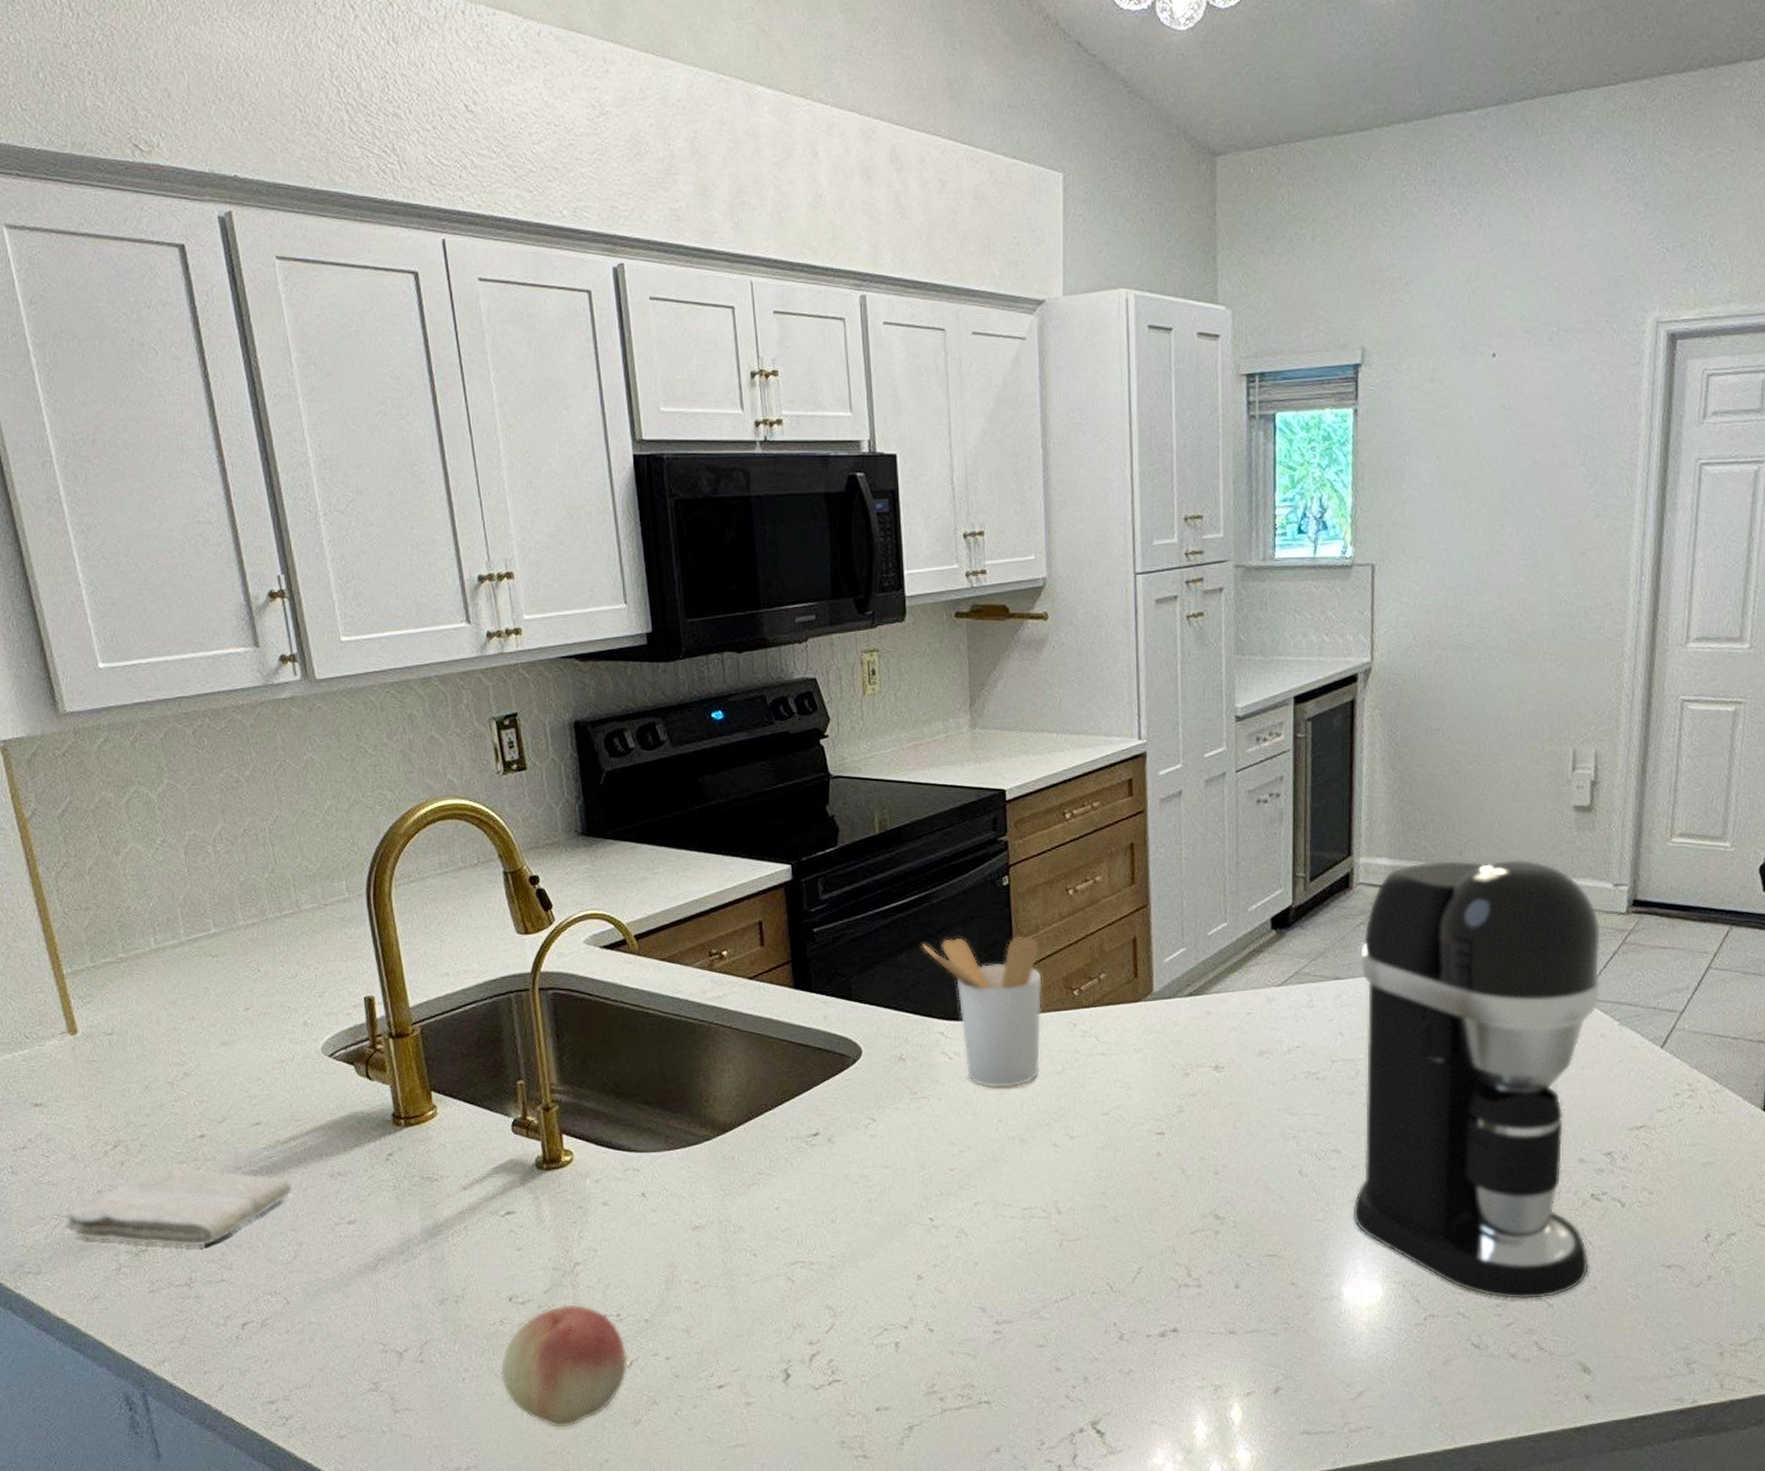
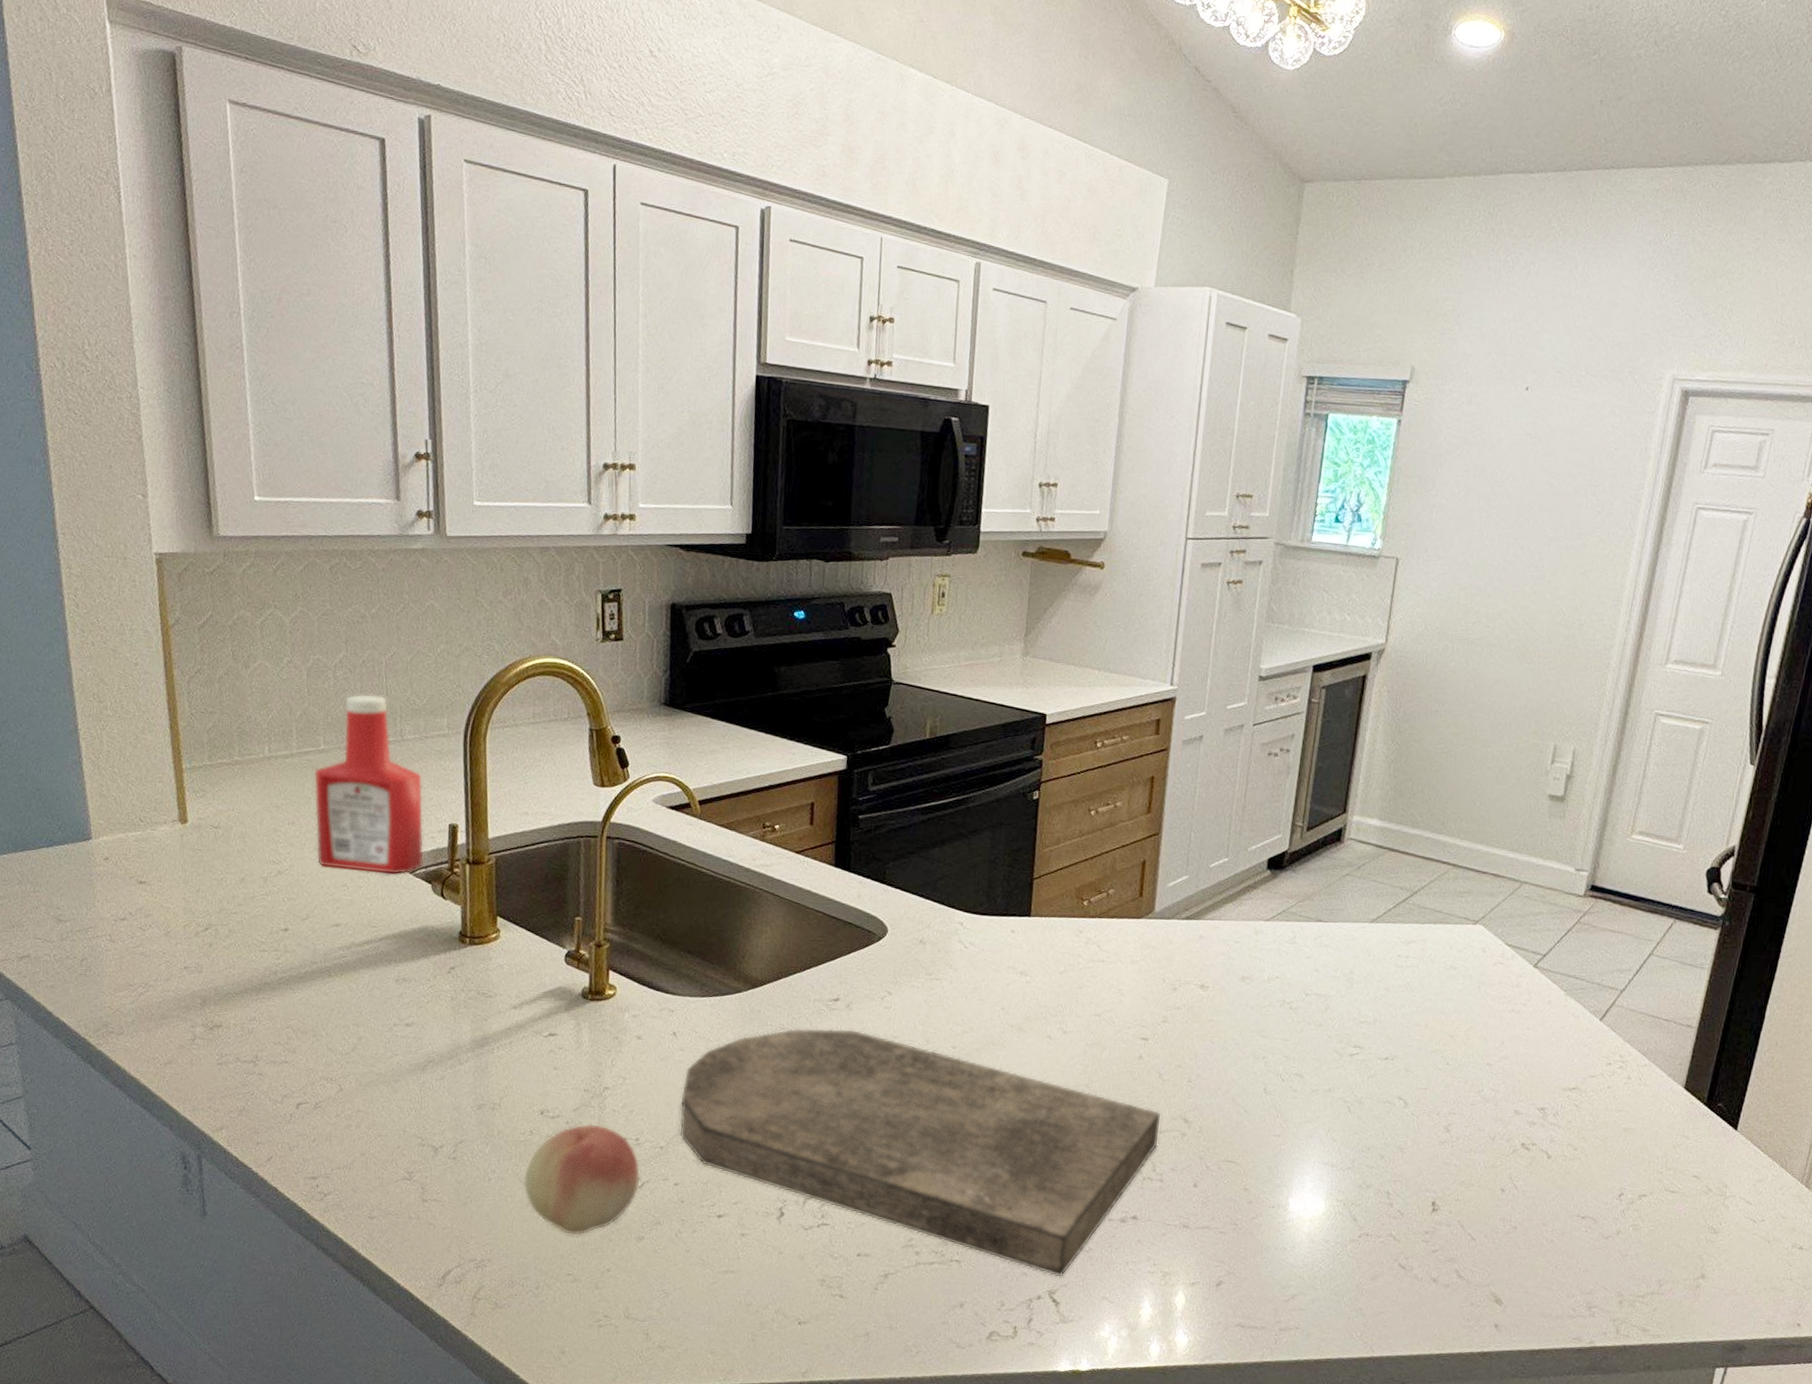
washcloth: present [64,1166,292,1247] -> none [149,951,360,1029]
ketchup bottle: none [208,865,343,1062] -> present [313,694,424,875]
cutting board: none [660,1164,1190,1405] -> present [679,1028,1160,1277]
utensil holder: present [922,936,1042,1089] -> none [954,839,1059,981]
coffee maker: present [1353,859,1601,1300] -> none [1306,827,1560,1232]

